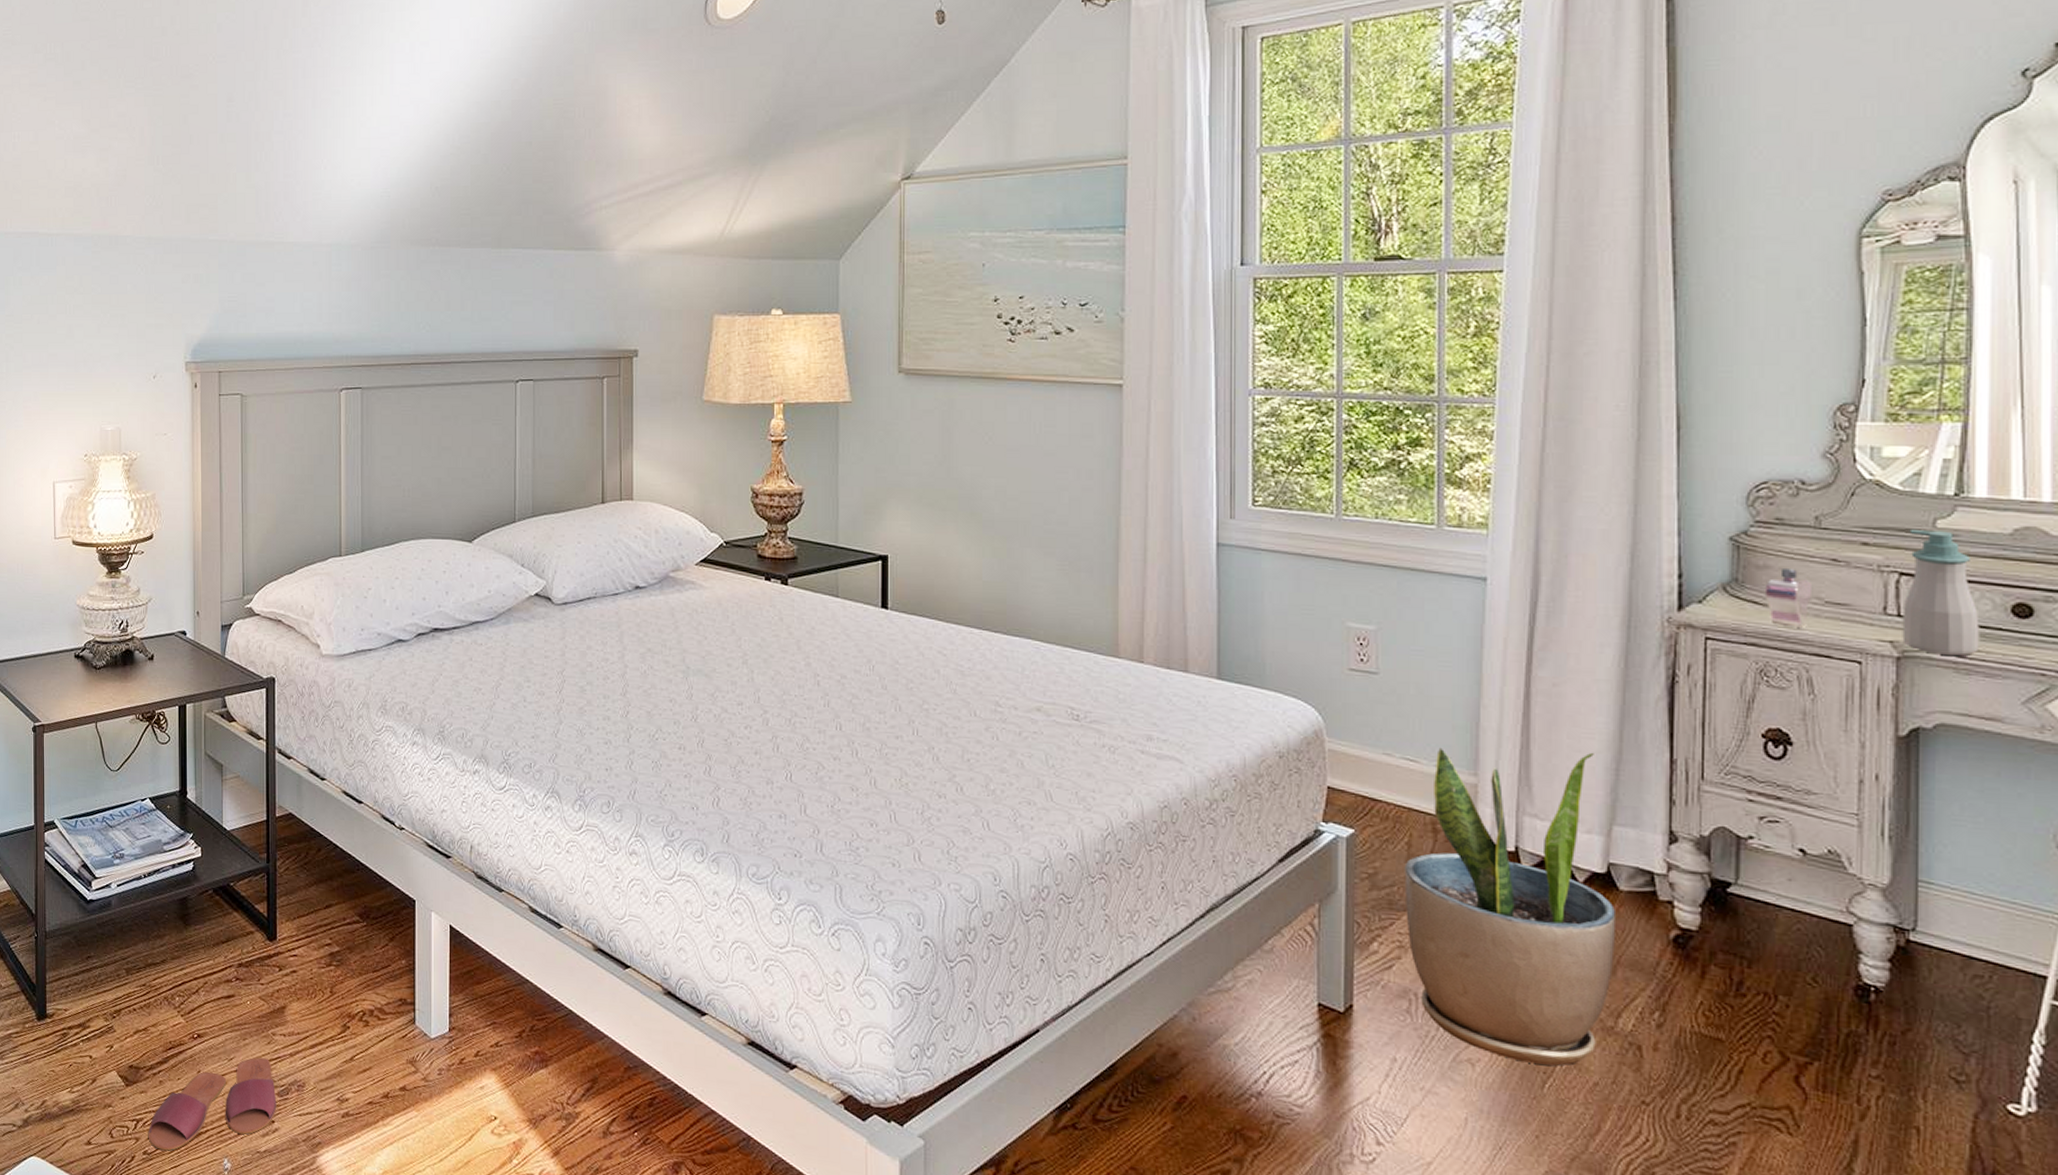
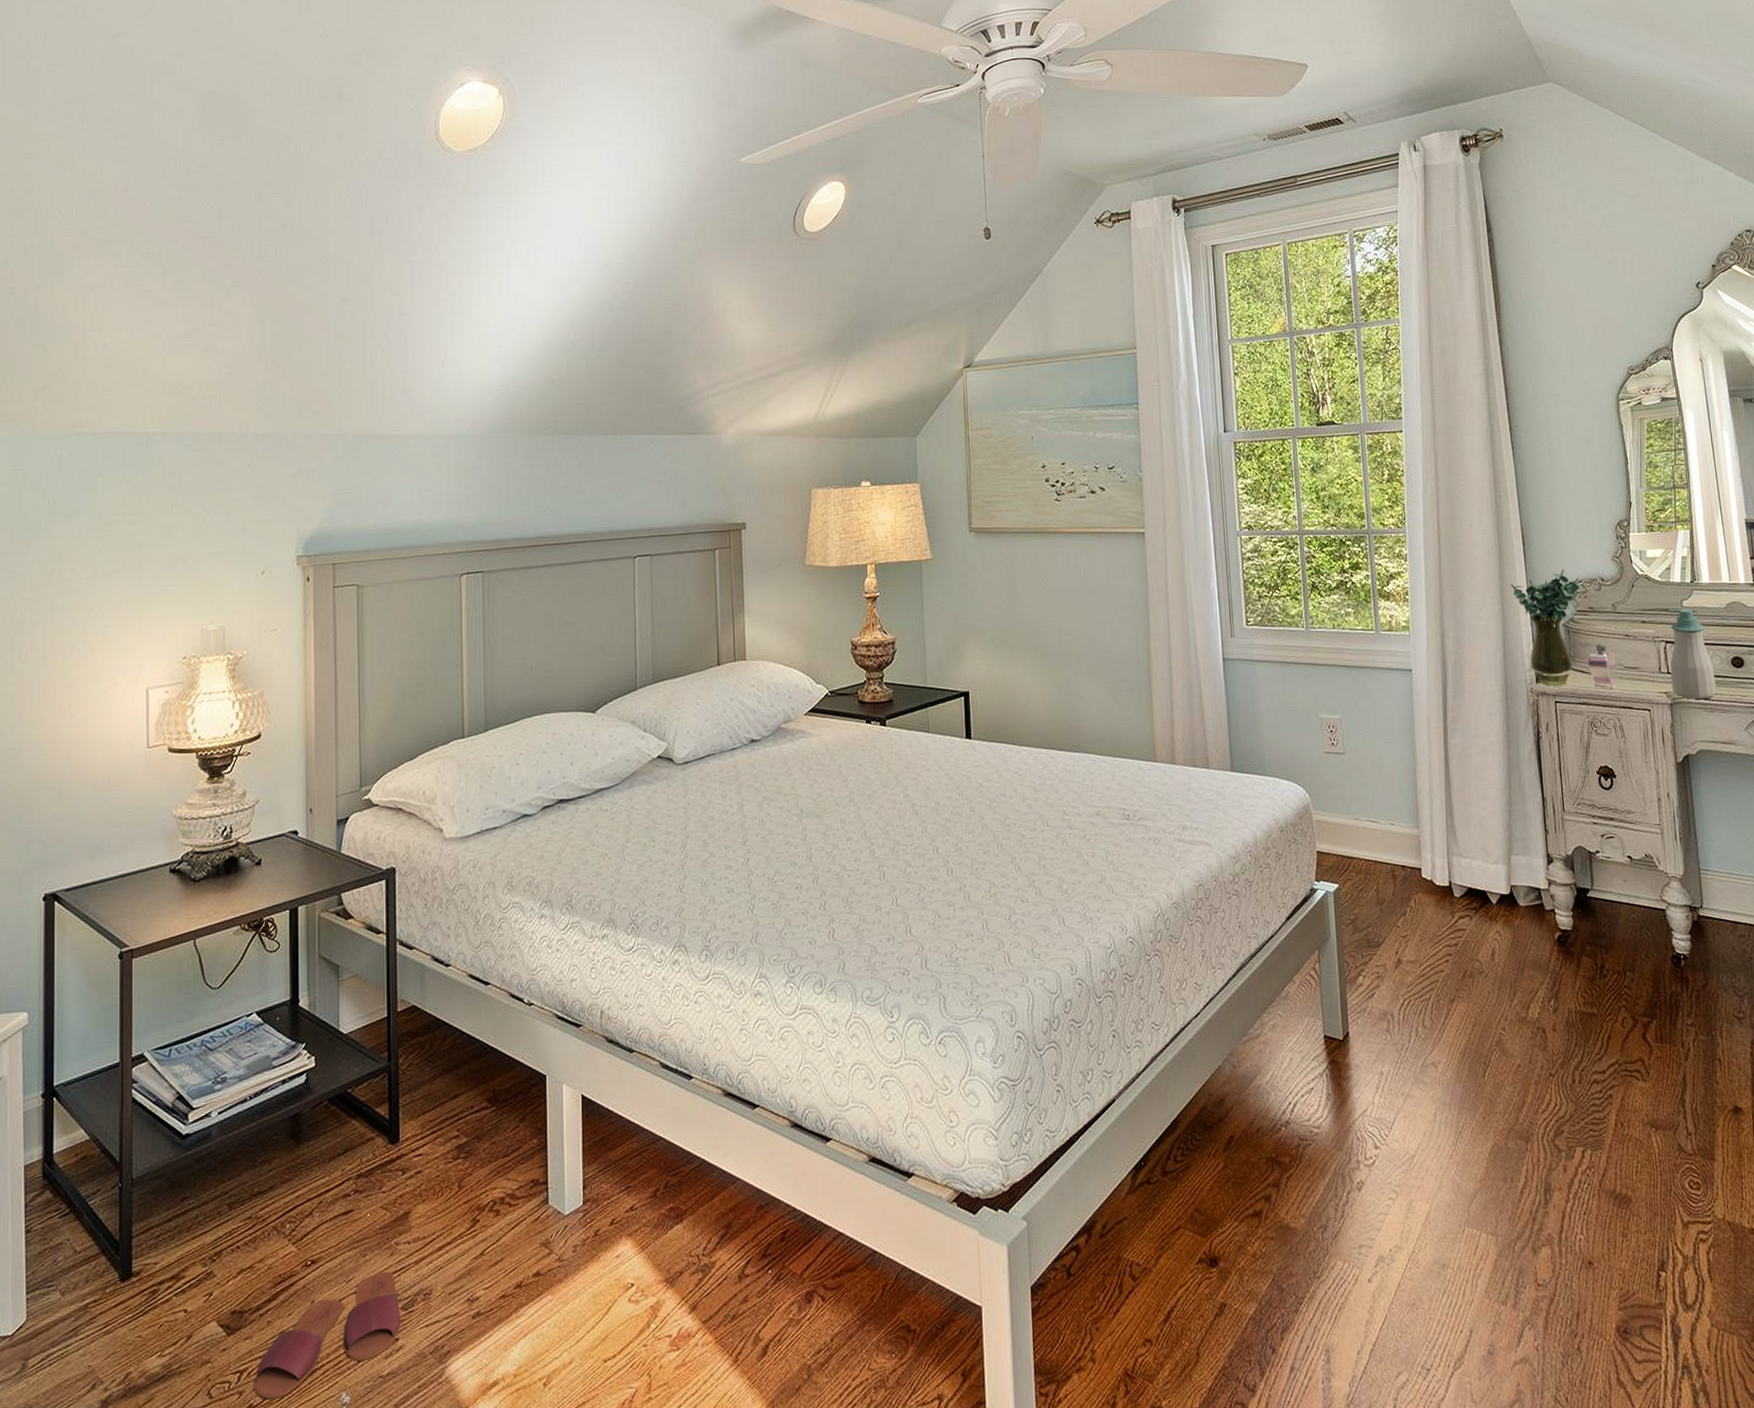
potted plant: present [1404,747,1617,1066] -> none [1375,799,1521,1058]
vase: none [1651,465,1769,618] -> present [1510,569,1583,686]

